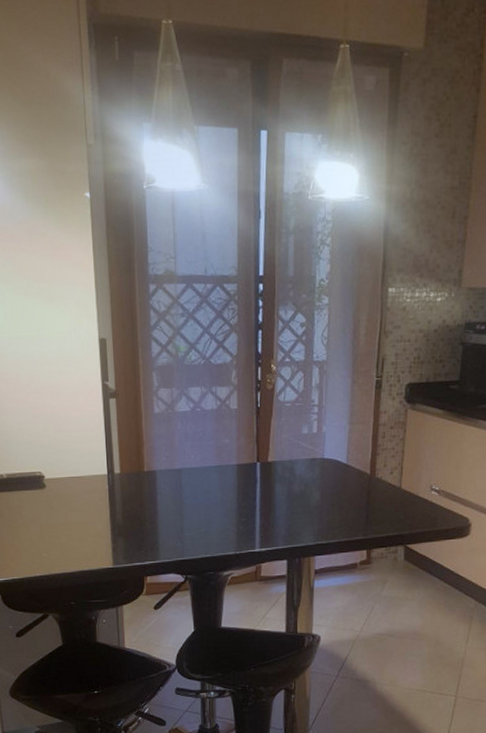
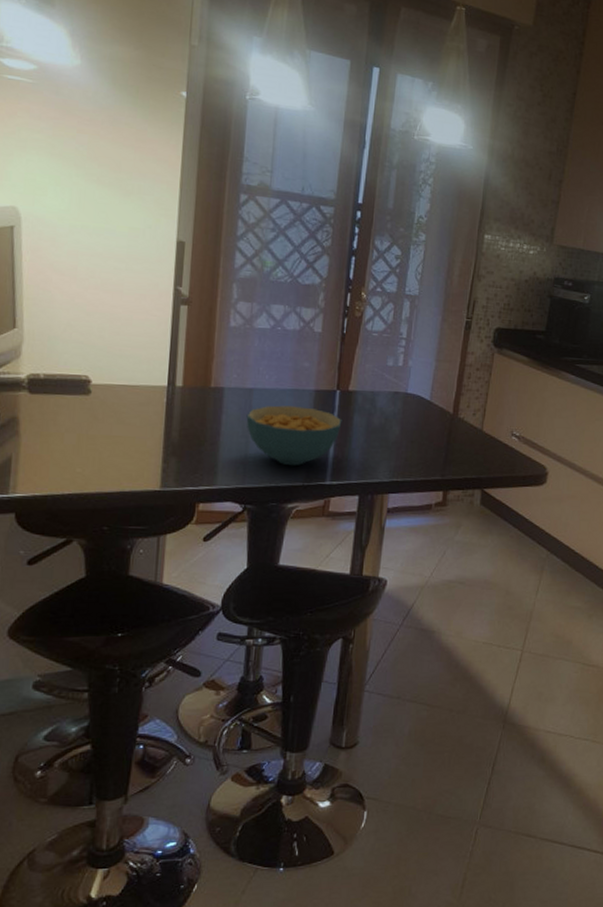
cereal bowl: none [178,481,265,536] -> present [246,405,342,465]

